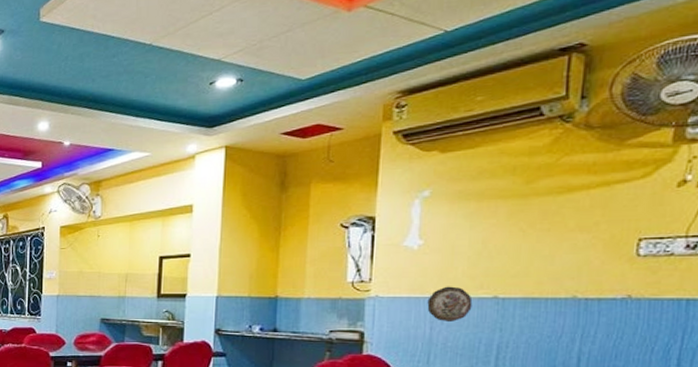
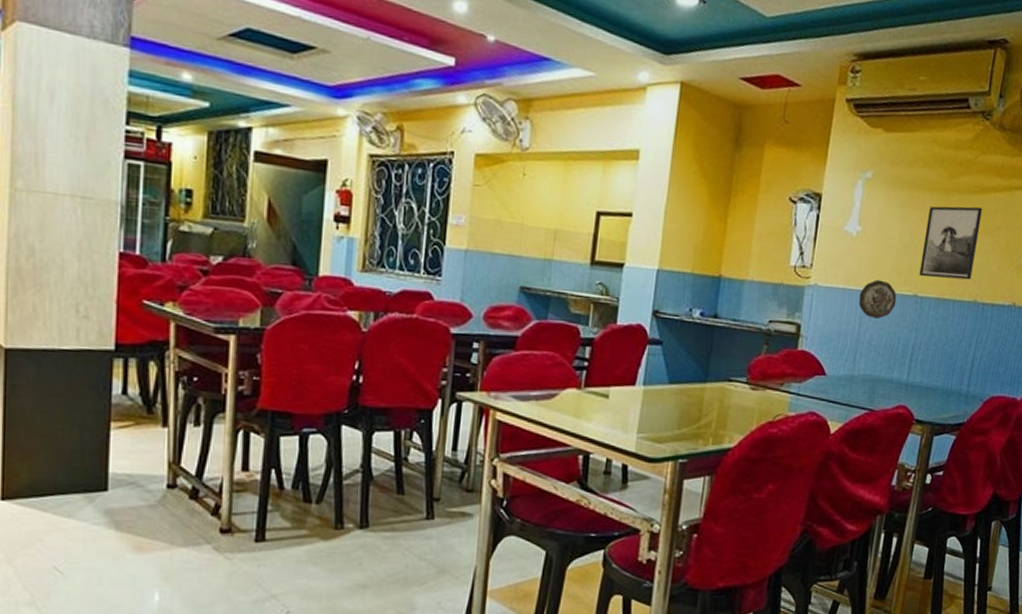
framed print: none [497,206,573,279] -> present [919,206,983,280]

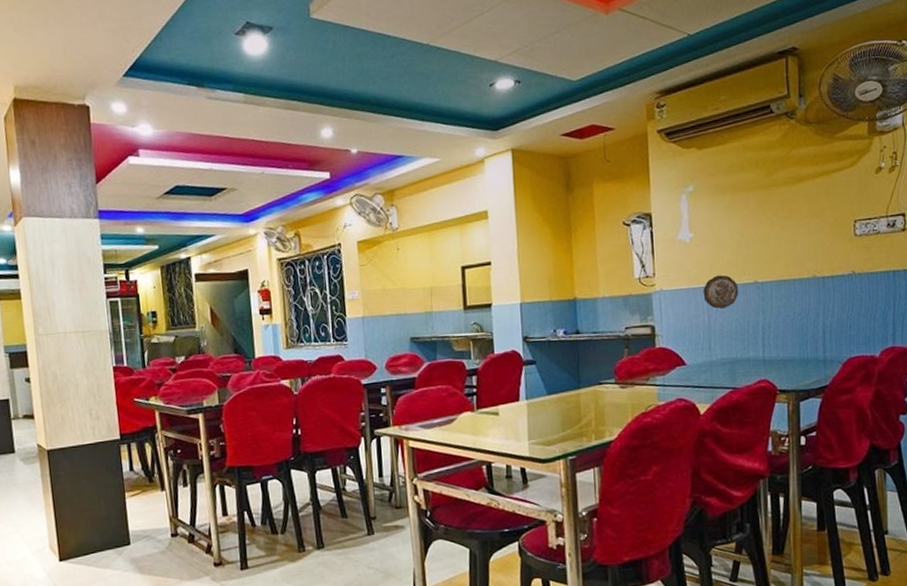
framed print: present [919,206,983,280] -> none [753,194,806,265]

